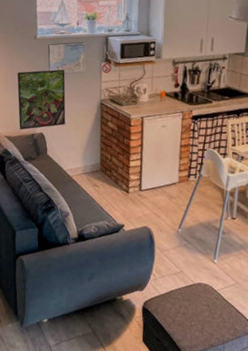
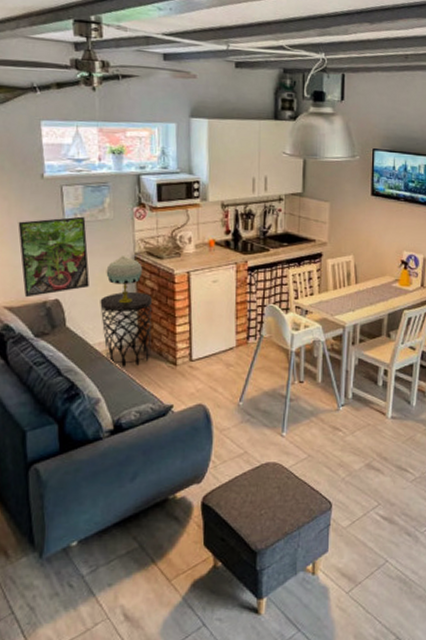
side table: none [72,130,112,190] -> present [100,291,153,367]
table lamp: none [78,101,106,140] -> present [106,256,143,304]

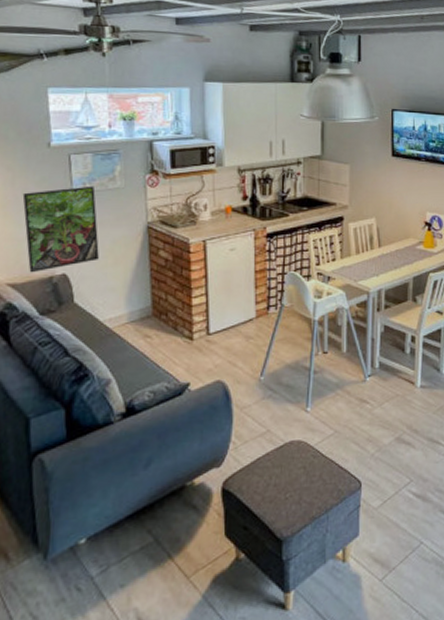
side table: present [100,291,153,367] -> none [110,263,167,344]
table lamp: present [106,256,143,304] -> none [117,226,156,277]

